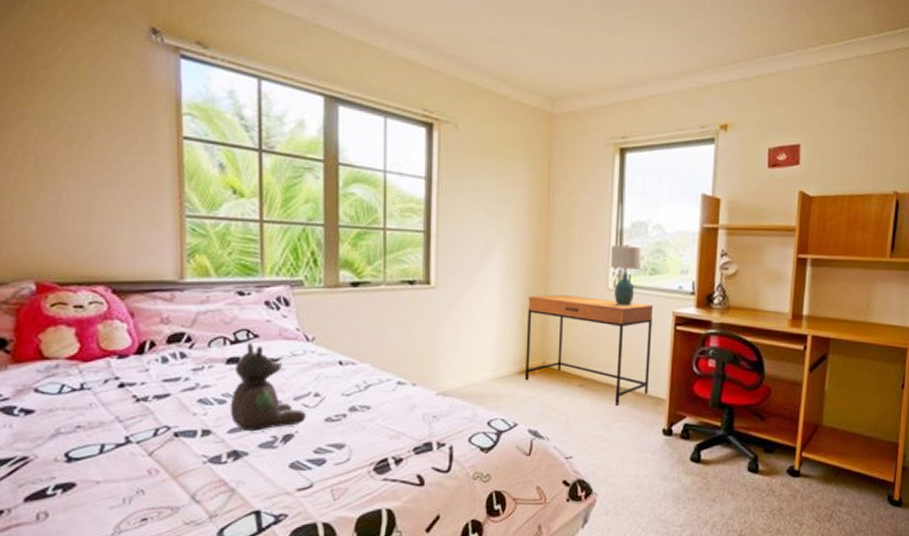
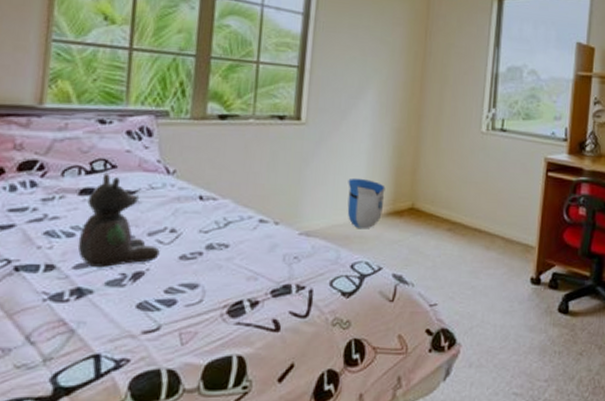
sun visor: none [480,338,517,388] -> present [347,178,385,229]
desk: present [525,294,654,407] -> none [393,135,526,253]
table lamp: present [610,244,642,306] -> none [483,88,517,150]

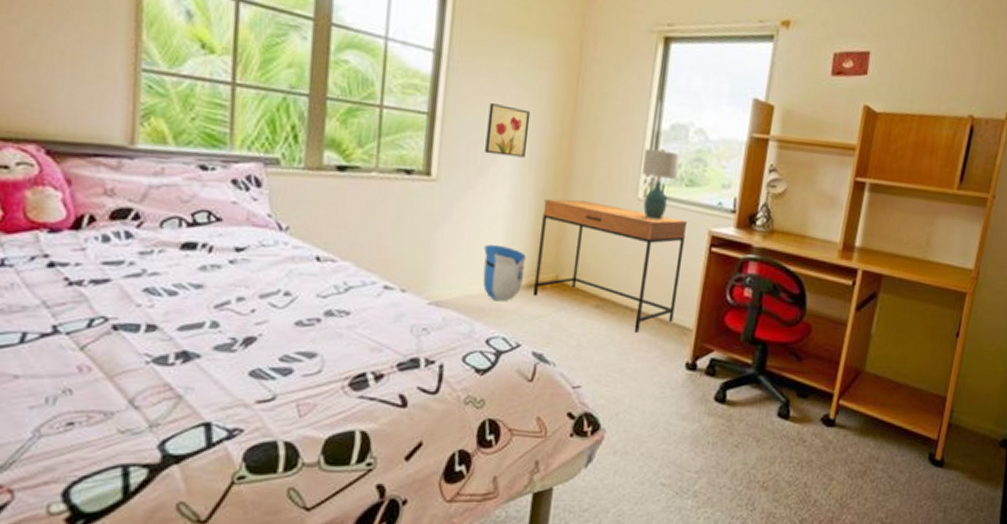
stuffed bear: present [77,173,160,267] -> none [181,226,273,330]
wall art: none [348,56,387,101] -> present [485,103,531,158]
desk: none [393,135,526,253] -> present [533,199,688,334]
table lamp: none [483,88,517,150] -> present [641,148,680,220]

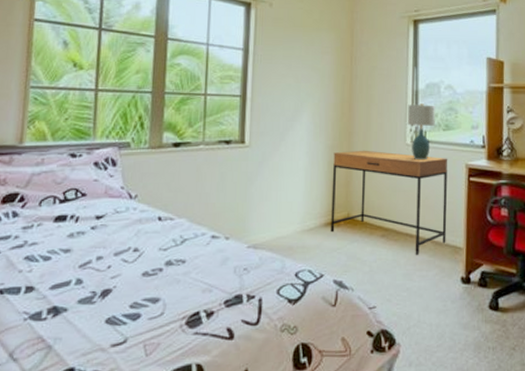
sun visor: present [482,244,526,302] -> none [289,192,323,240]
wall art: present [485,103,531,158] -> none [285,83,318,122]

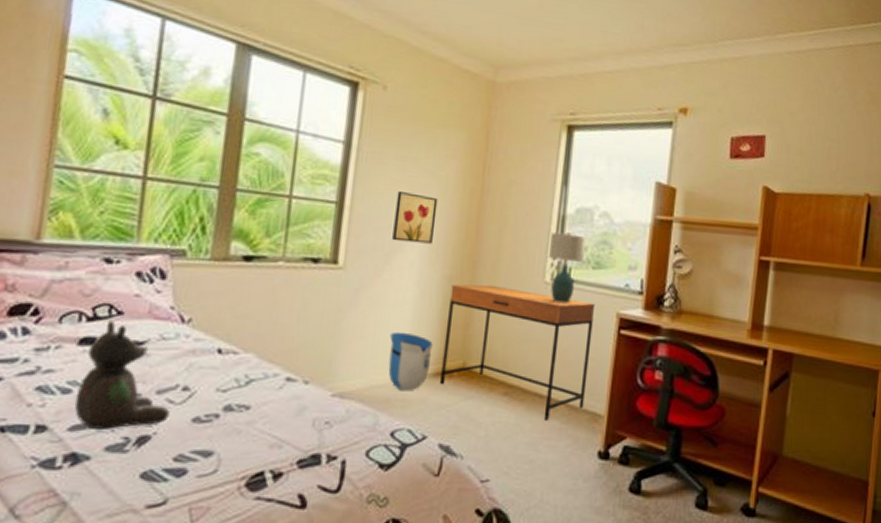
stuffed bear: none [53,200,125,287] -> present [74,320,170,430]
wall art: none [285,83,318,122] -> present [392,191,438,244]
sun visor: none [289,192,323,240] -> present [388,331,433,392]

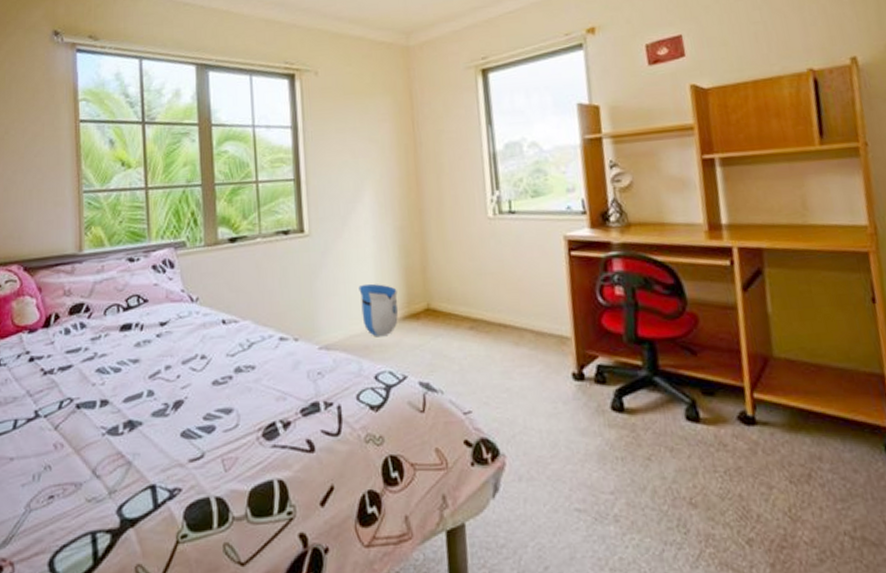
stuffed bear: present [74,320,170,430] -> none [124,307,194,399]
wall art: present [392,191,438,244] -> none [342,159,380,204]
desk: present [440,284,596,422] -> none [404,228,549,350]
table lamp: present [548,232,586,303] -> none [485,167,522,235]

